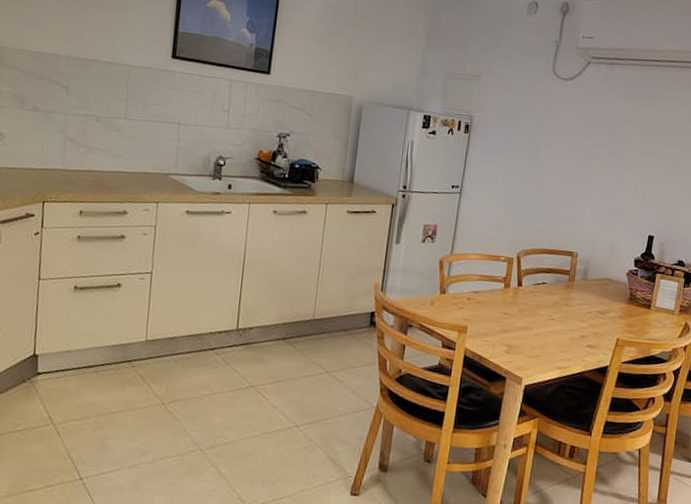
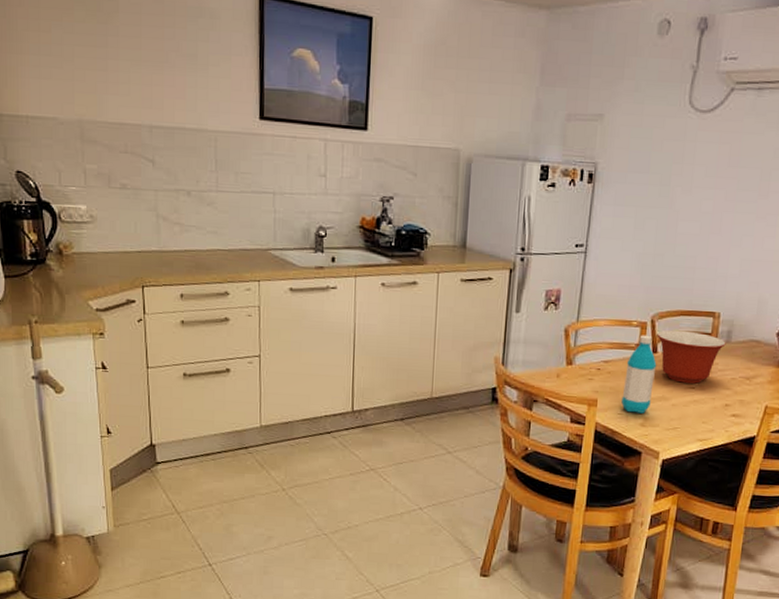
water bottle: none [489,269,522,341] -> present [621,335,657,414]
mixing bowl: none [522,266,583,316] -> present [657,330,726,384]

